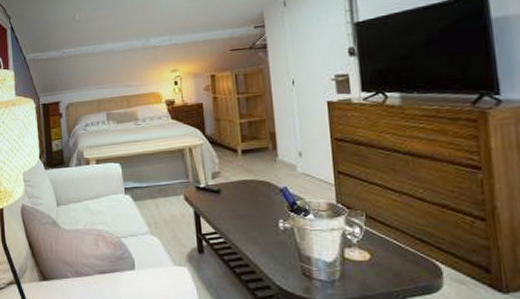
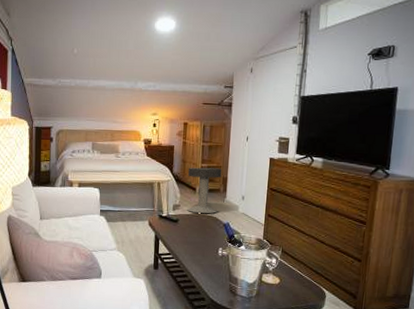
side table: none [225,122,270,179] -> present [186,167,222,213]

